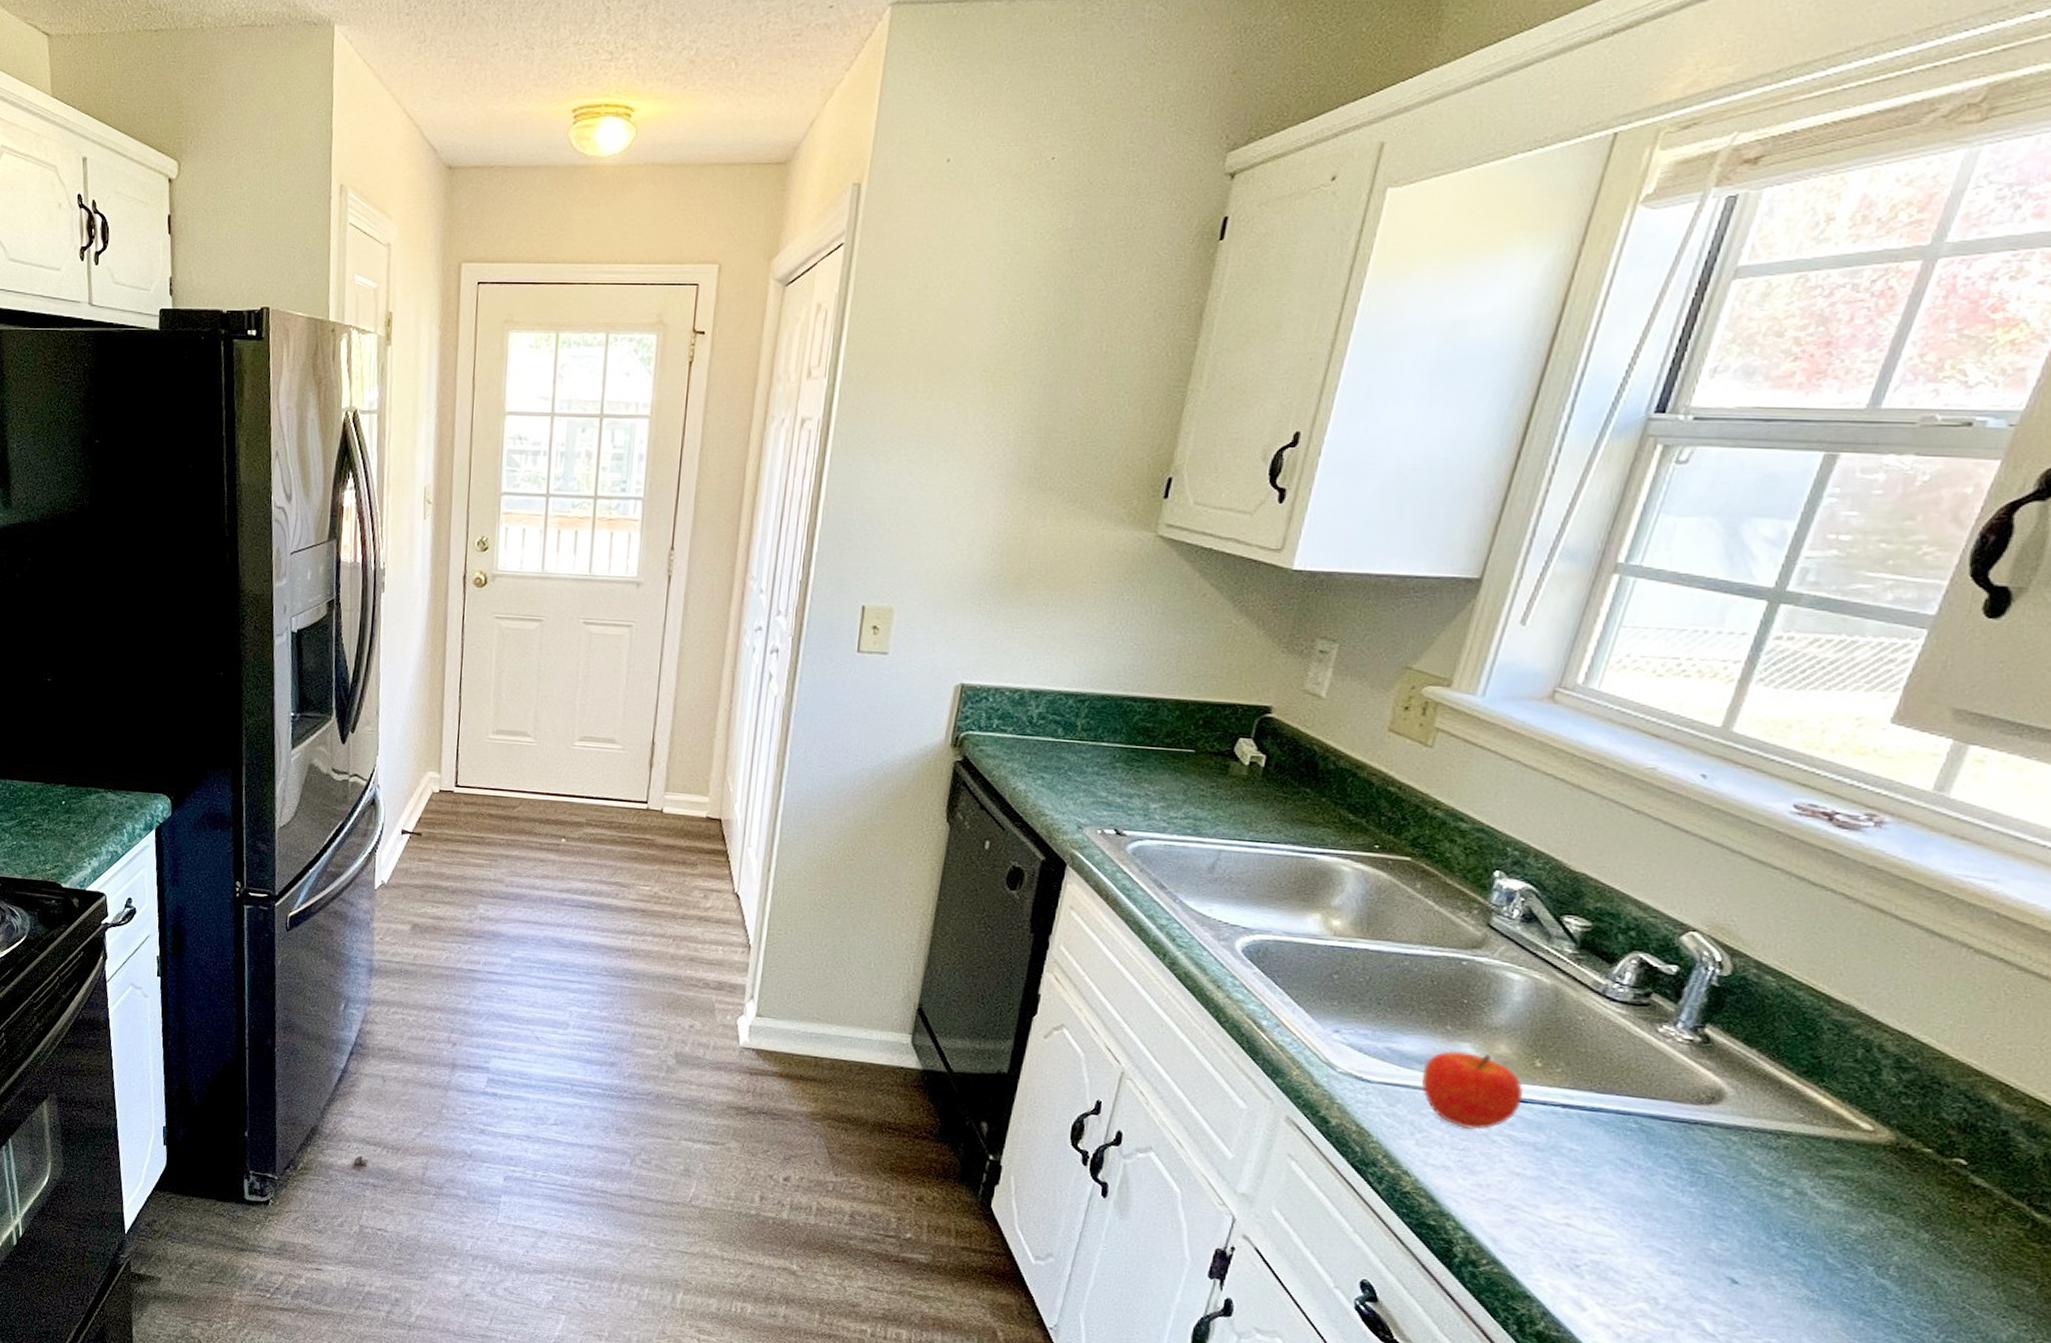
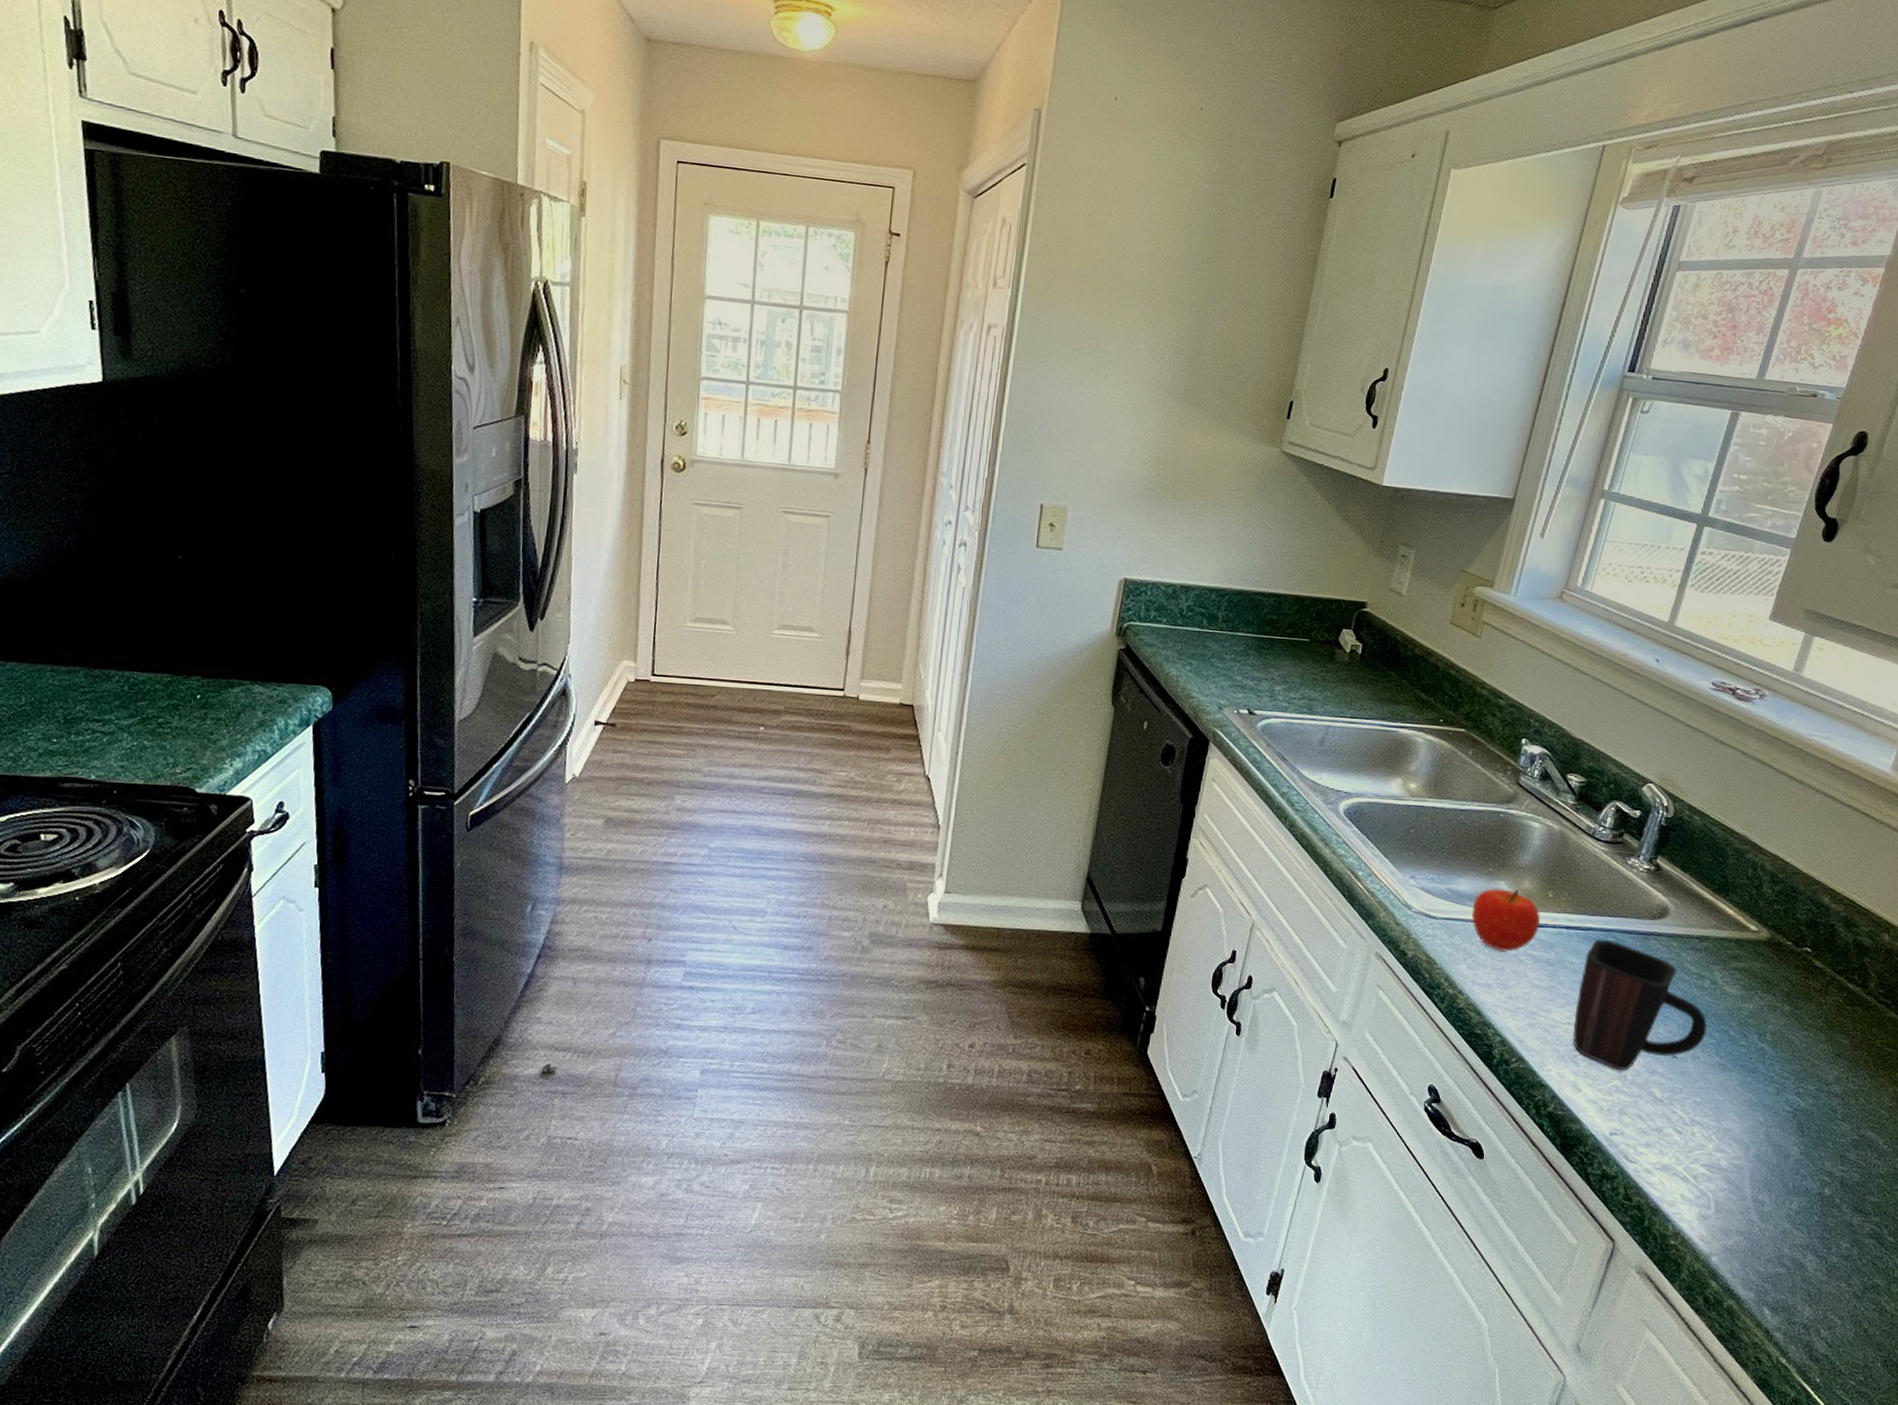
mug: none [1574,1123,1789,1292] -> present [1573,939,1708,1070]

